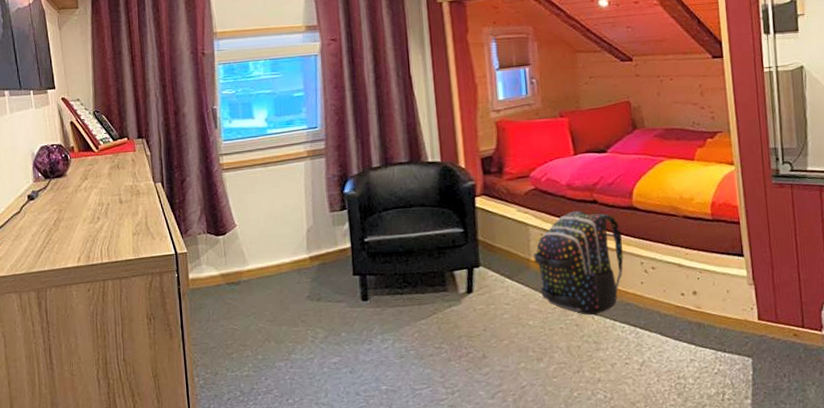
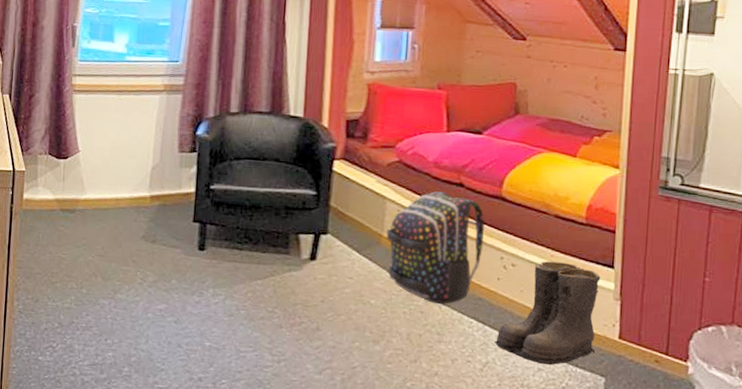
boots: none [647,258,739,355] -> present [494,261,601,366]

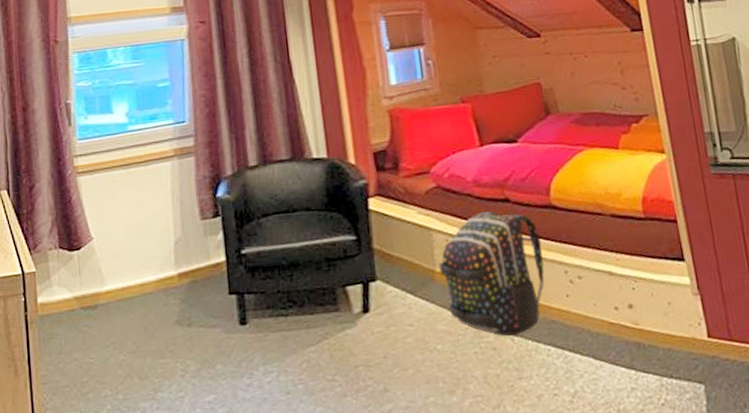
boots: present [494,261,601,366] -> none [578,264,686,383]

